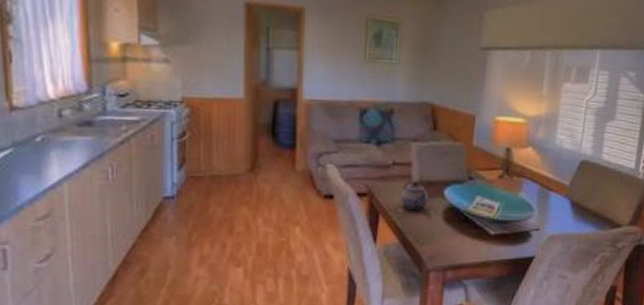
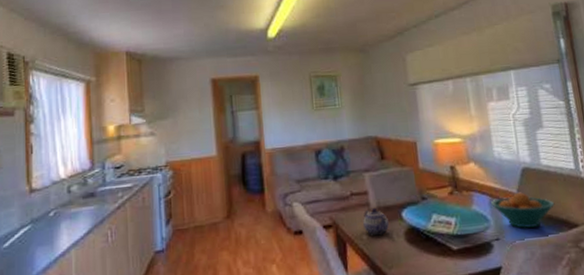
fruit bowl: none [540,185,604,223] -> present [491,192,555,229]

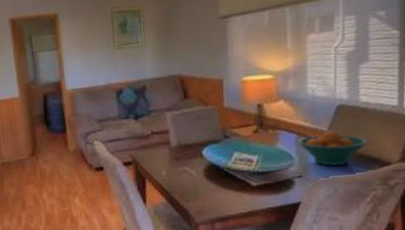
teapot: present [363,209,389,236] -> none [163,147,188,172]

